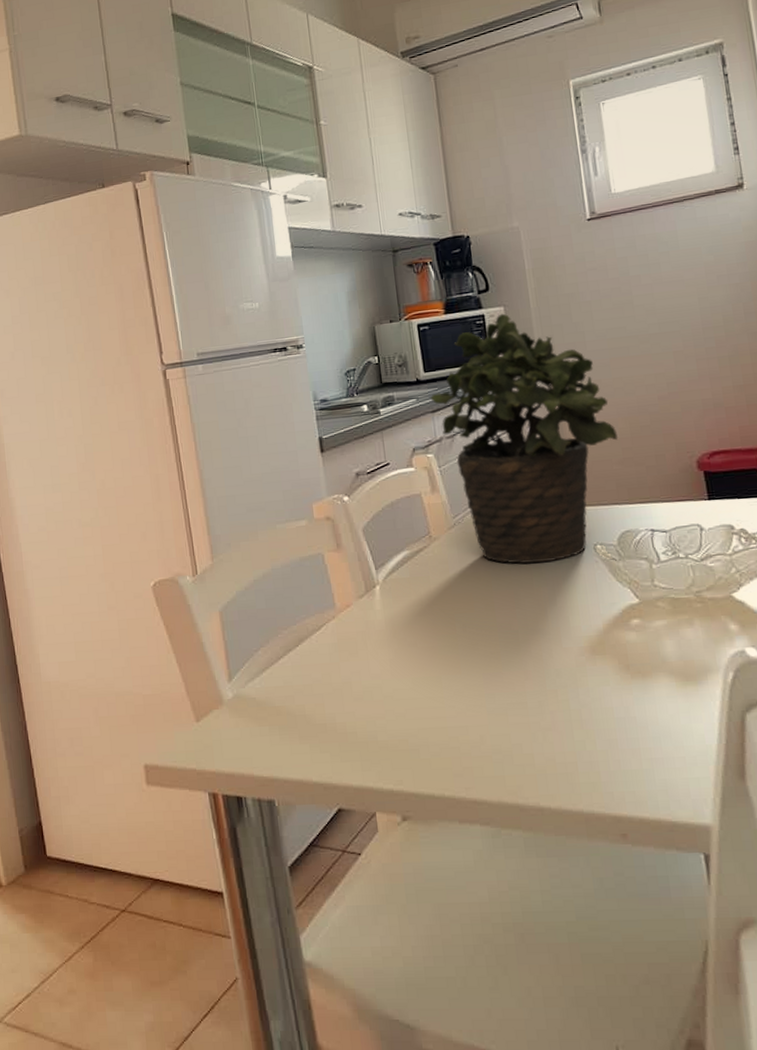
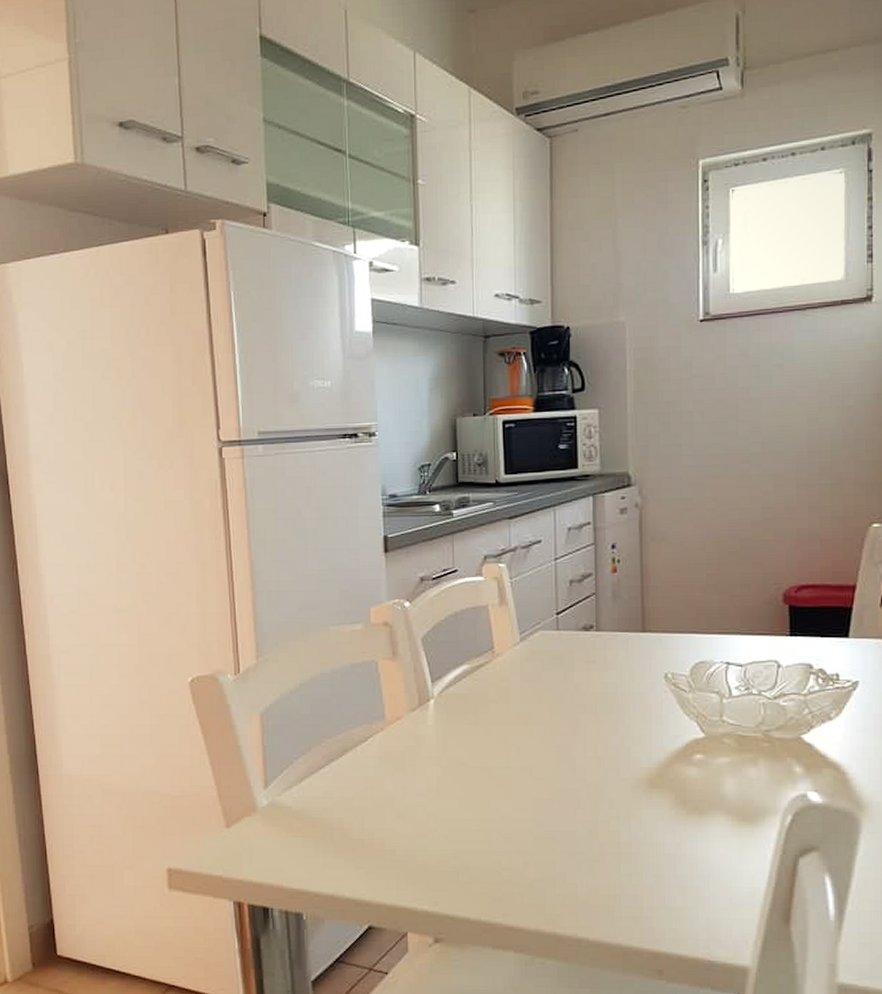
potted plant: present [430,313,619,564] -> none [508,417,705,689]

